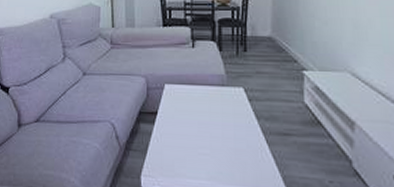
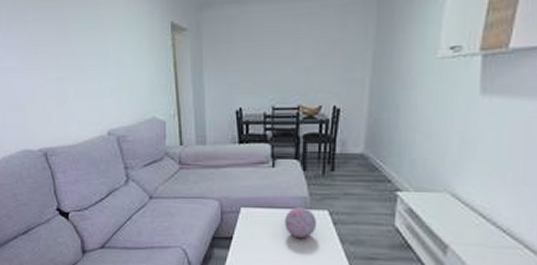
decorative orb: none [204,84,234,115] -> present [285,207,317,239]

